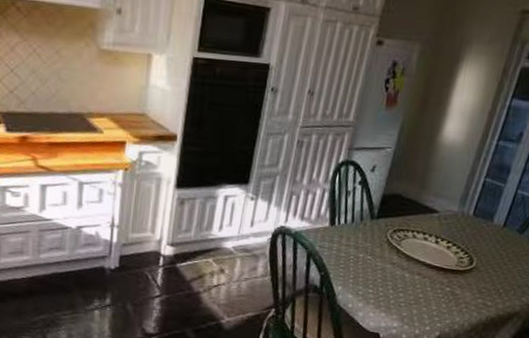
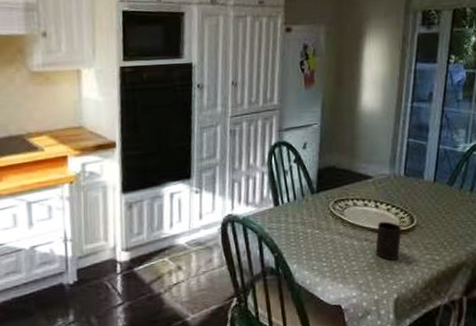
cup: none [426,258,458,299] -> present [375,221,401,260]

